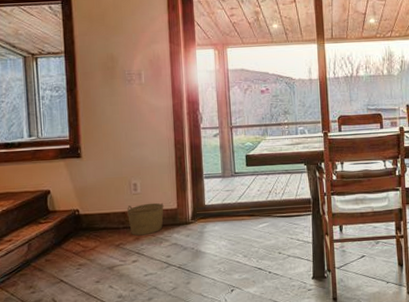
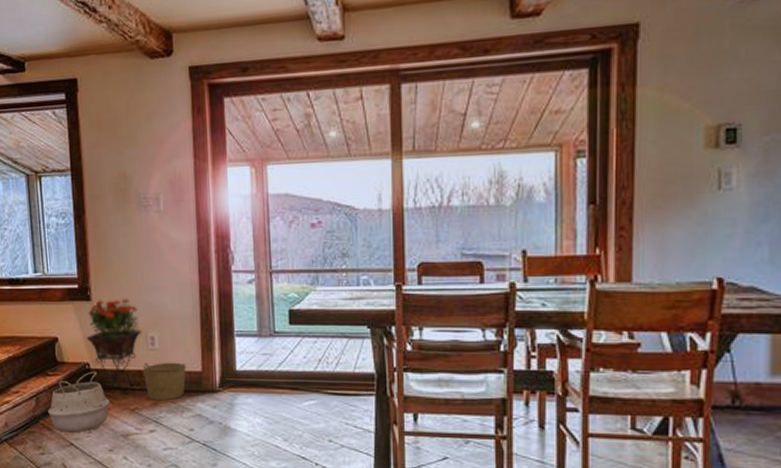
woven basket: none [39,216,98,271] -> present [48,371,110,433]
potted flower: none [76,154,125,235] -> present [86,298,141,397]

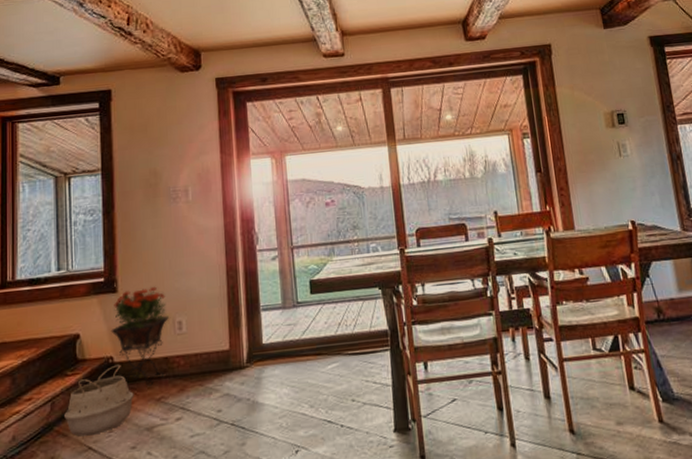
basket: present [143,363,186,401] -> none [170,344,214,386]

